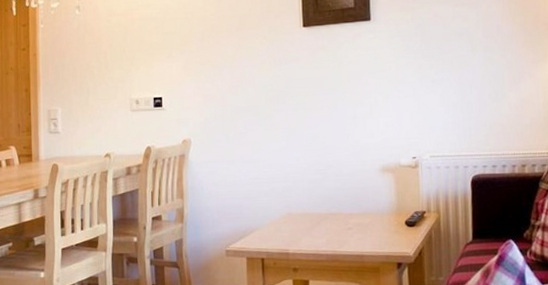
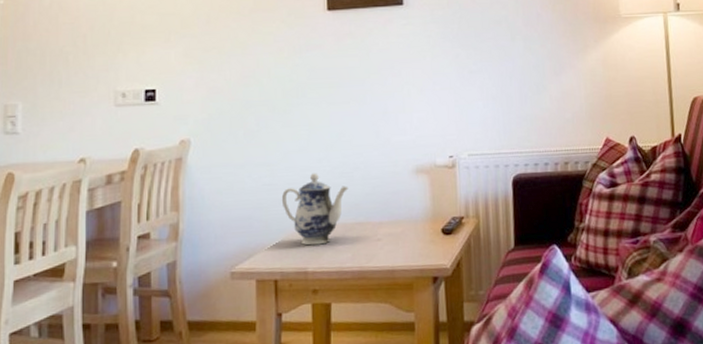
teapot: none [266,169,323,231] -> present [281,173,349,246]

